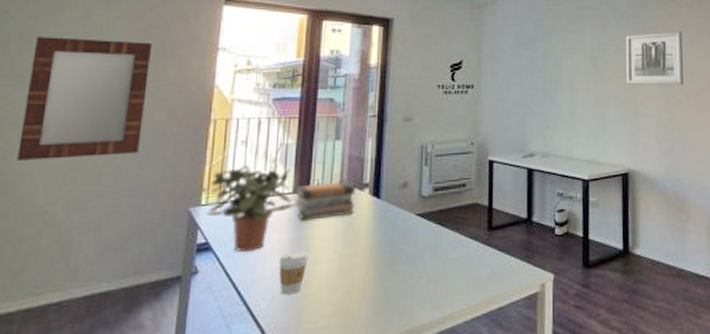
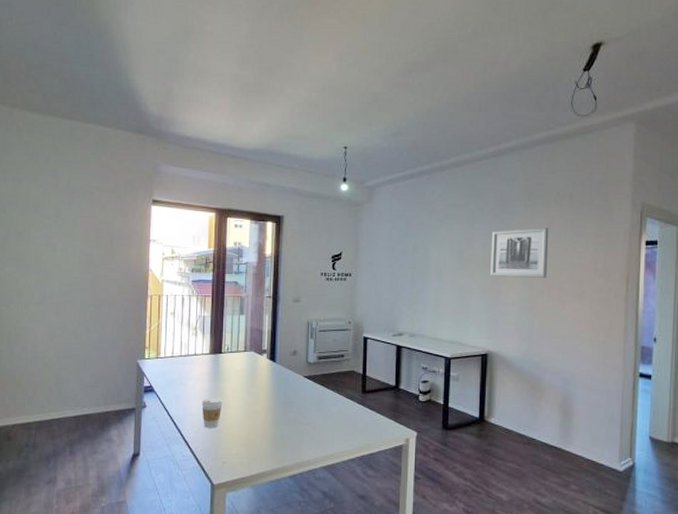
home mirror: present [17,37,153,160] -> none [23,230,104,320]
potted plant: present [206,164,298,252] -> none [149,330,214,395]
book stack: present [294,180,355,221] -> none [211,346,256,375]

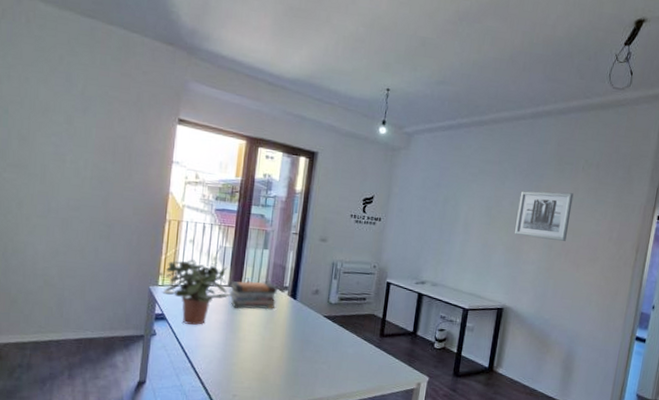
potted plant: none [149,330,214,395] -> present [162,259,232,325]
coffee cup: present [201,396,223,428] -> none [216,329,238,361]
book stack: none [211,346,256,375] -> present [229,280,277,310]

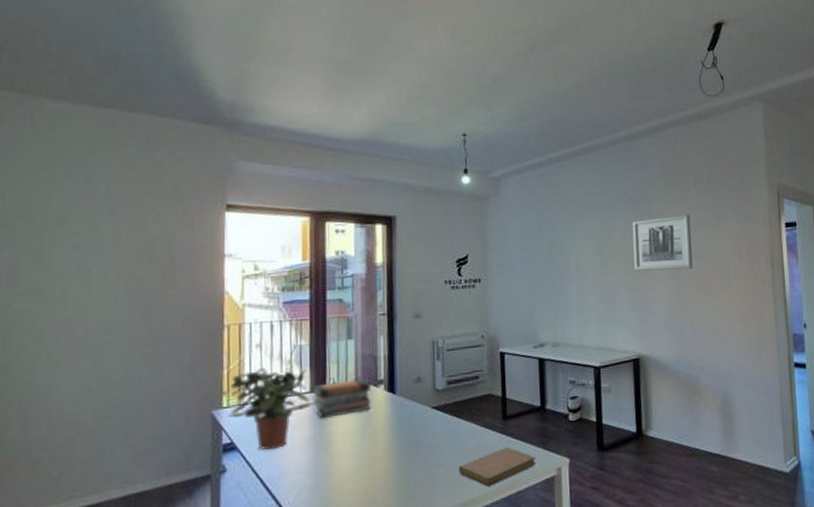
notebook: none [337,358,401,386] -> present [458,446,536,487]

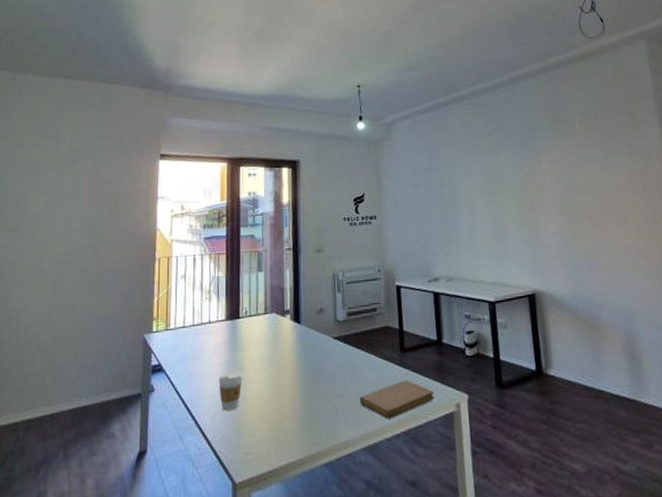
potted plant: present [228,367,316,450] -> none [157,296,230,372]
coffee cup: none [302,446,330,488] -> present [218,371,243,411]
book stack: present [312,377,371,418] -> none [227,307,279,345]
wall art: present [632,214,693,271] -> none [519,150,585,207]

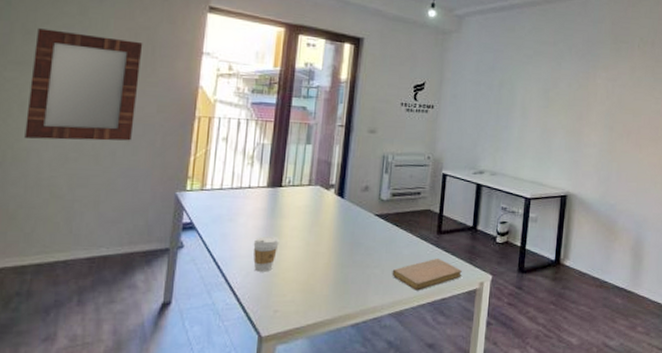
home mirror: none [15,195,108,298] -> present [24,28,143,141]

